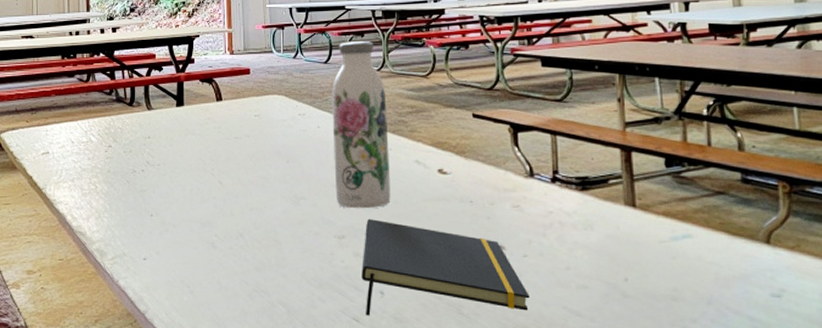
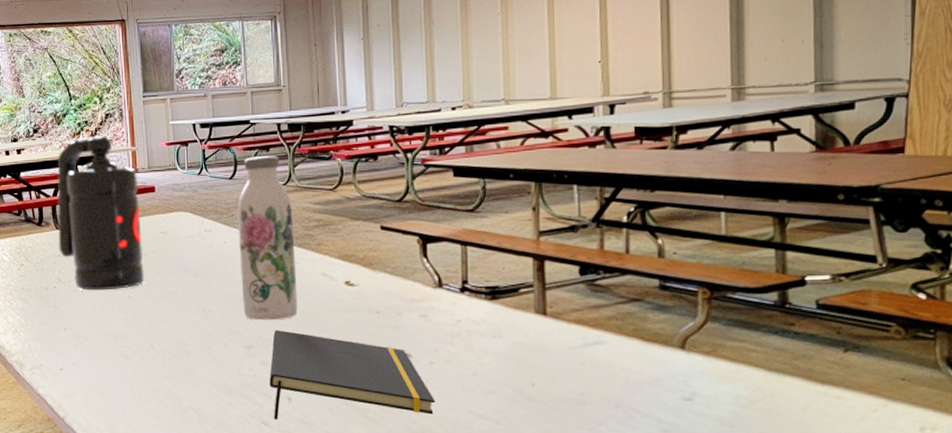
grenade: none [149,16,236,175] -> present [57,135,145,291]

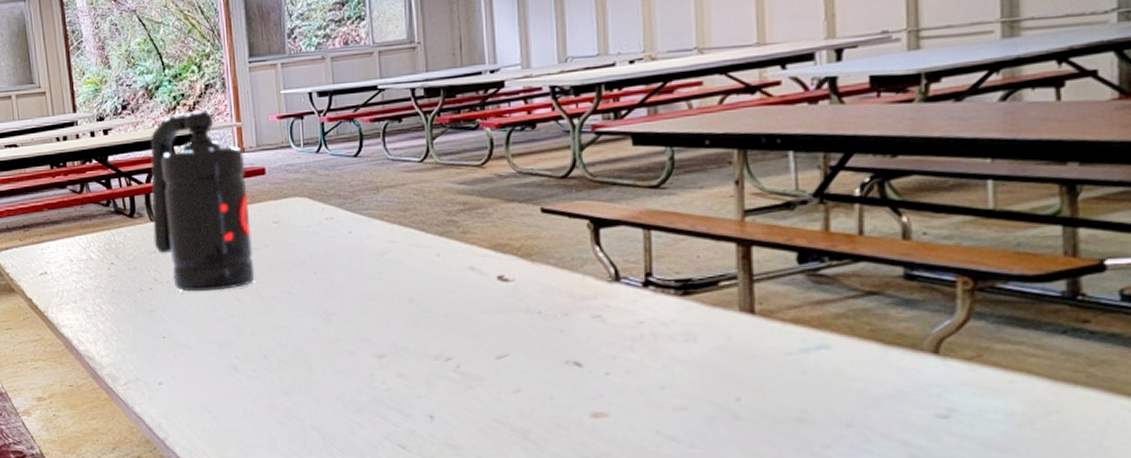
water bottle: present [238,156,298,321] -> none [364,127,440,325]
notepad: present [269,330,435,420] -> none [406,336,612,443]

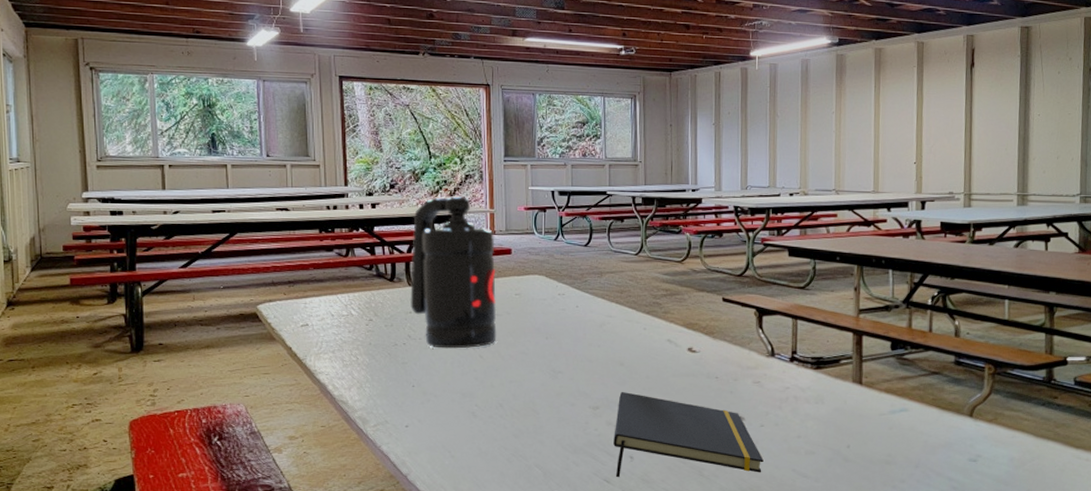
notepad: none [406,336,612,443] -> present [613,392,764,478]

